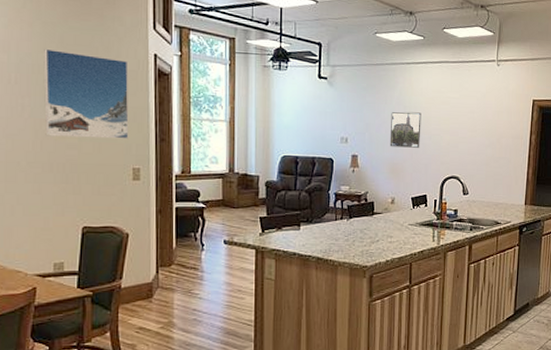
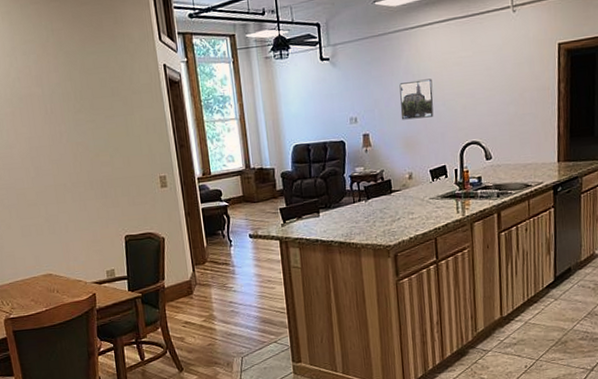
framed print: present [43,48,129,139] -> none [69,75,152,157]

